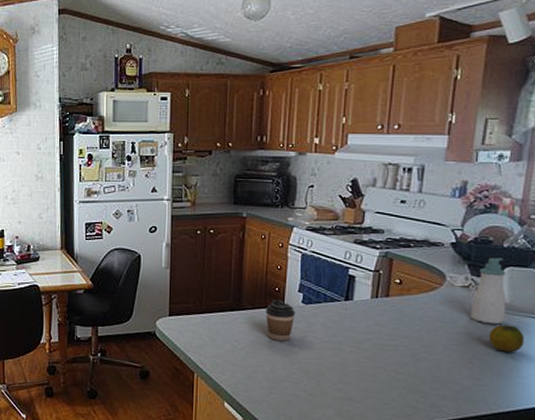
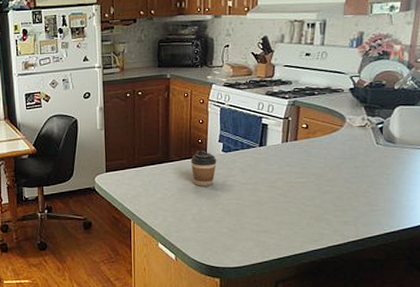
soap bottle: present [470,257,506,325] -> none [366,99,397,158]
fruit: present [489,325,524,352] -> none [383,157,412,180]

